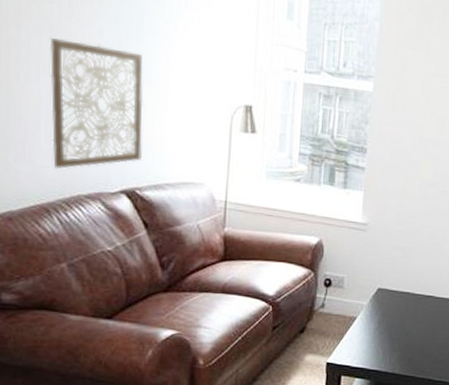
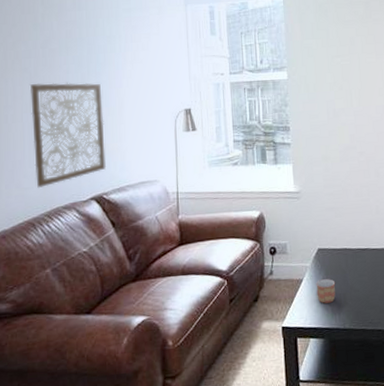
mug: none [369,320,392,346] -> present [316,279,336,304]

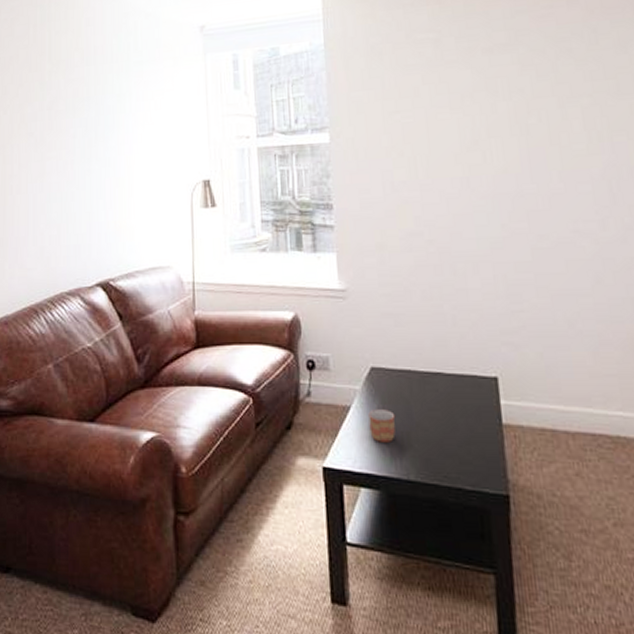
wall art: present [29,82,106,189] -> none [35,148,113,270]

